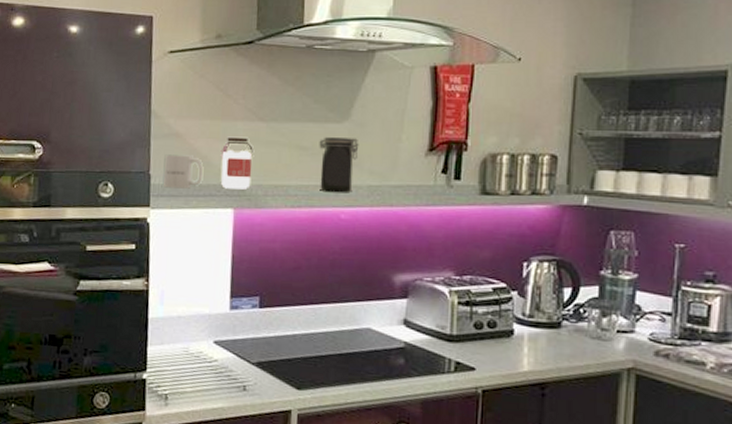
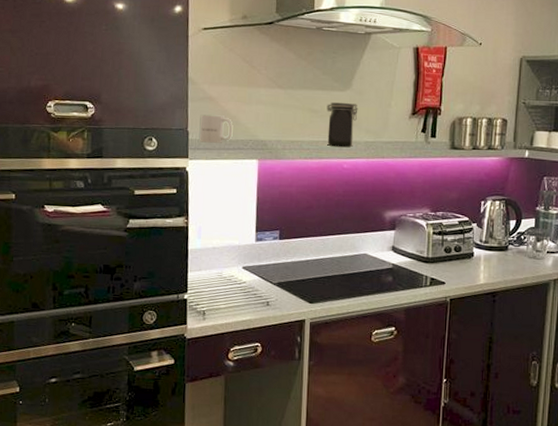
jar: present [221,138,253,190] -> none [248,102,274,144]

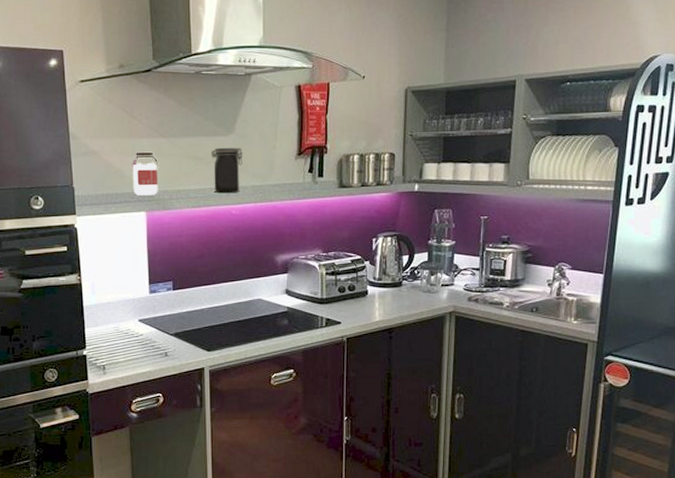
mug: present [199,114,232,143] -> none [84,169,117,198]
jar: none [248,102,274,144] -> present [132,152,158,196]

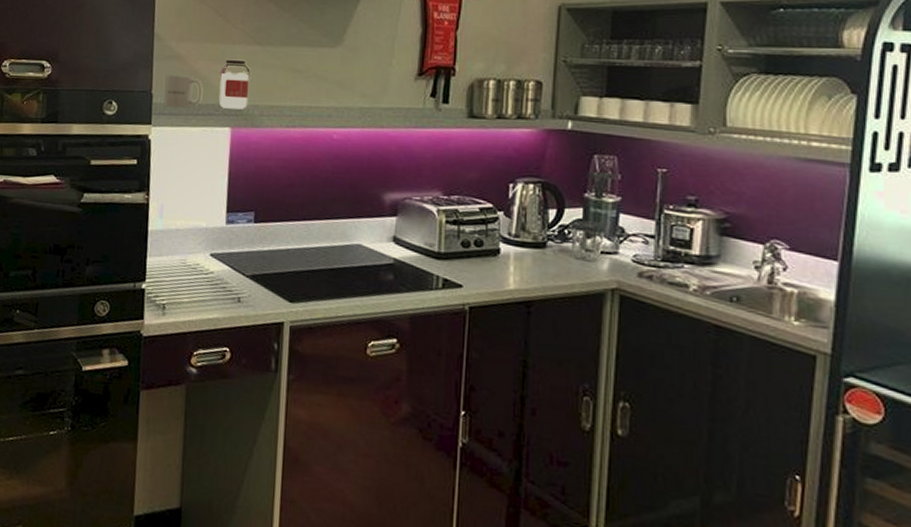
mug: none [84,169,117,198] -> present [165,75,202,108]
jar: present [211,148,243,194] -> none [313,61,352,115]

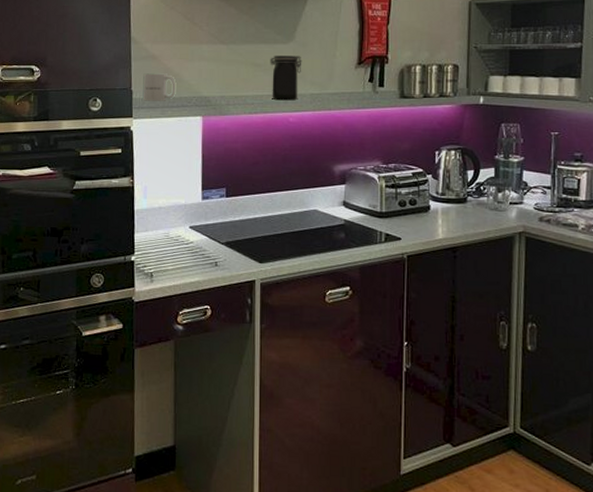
jar: present [219,60,250,109] -> none [191,58,217,100]
jar: none [313,61,352,115] -> present [270,56,302,101]

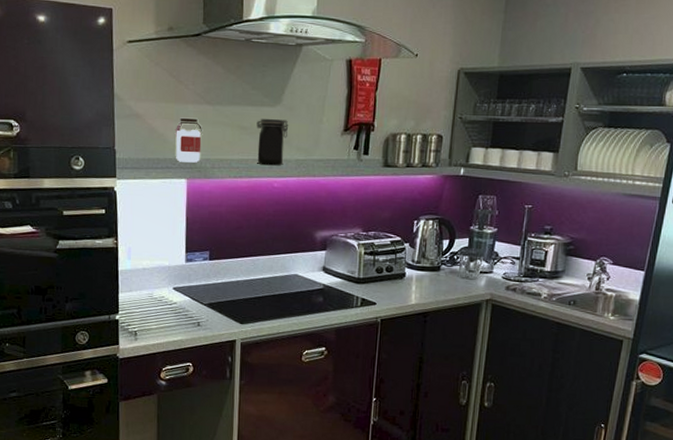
mug: present [143,73,175,101] -> none [127,132,160,162]
jar: none [191,58,217,100] -> present [176,118,202,163]

